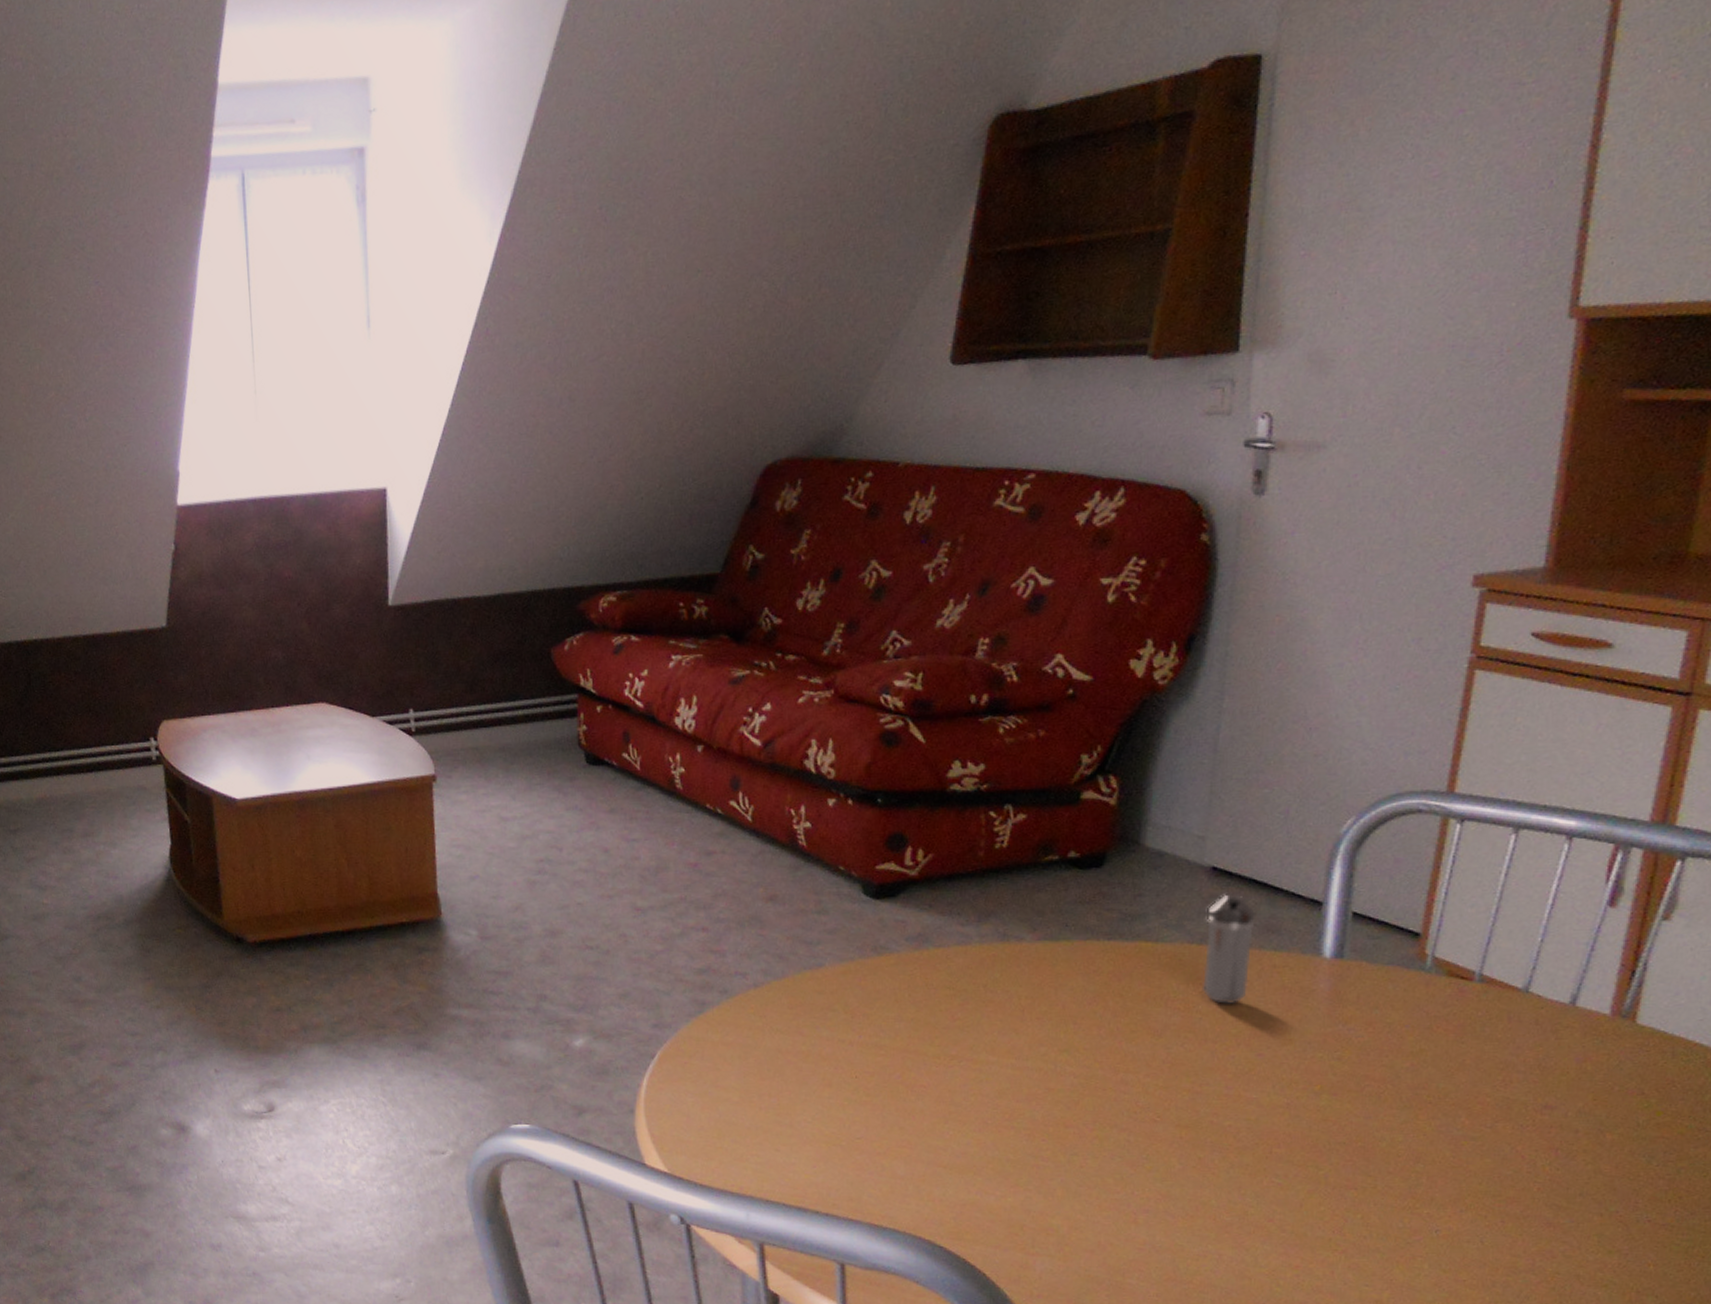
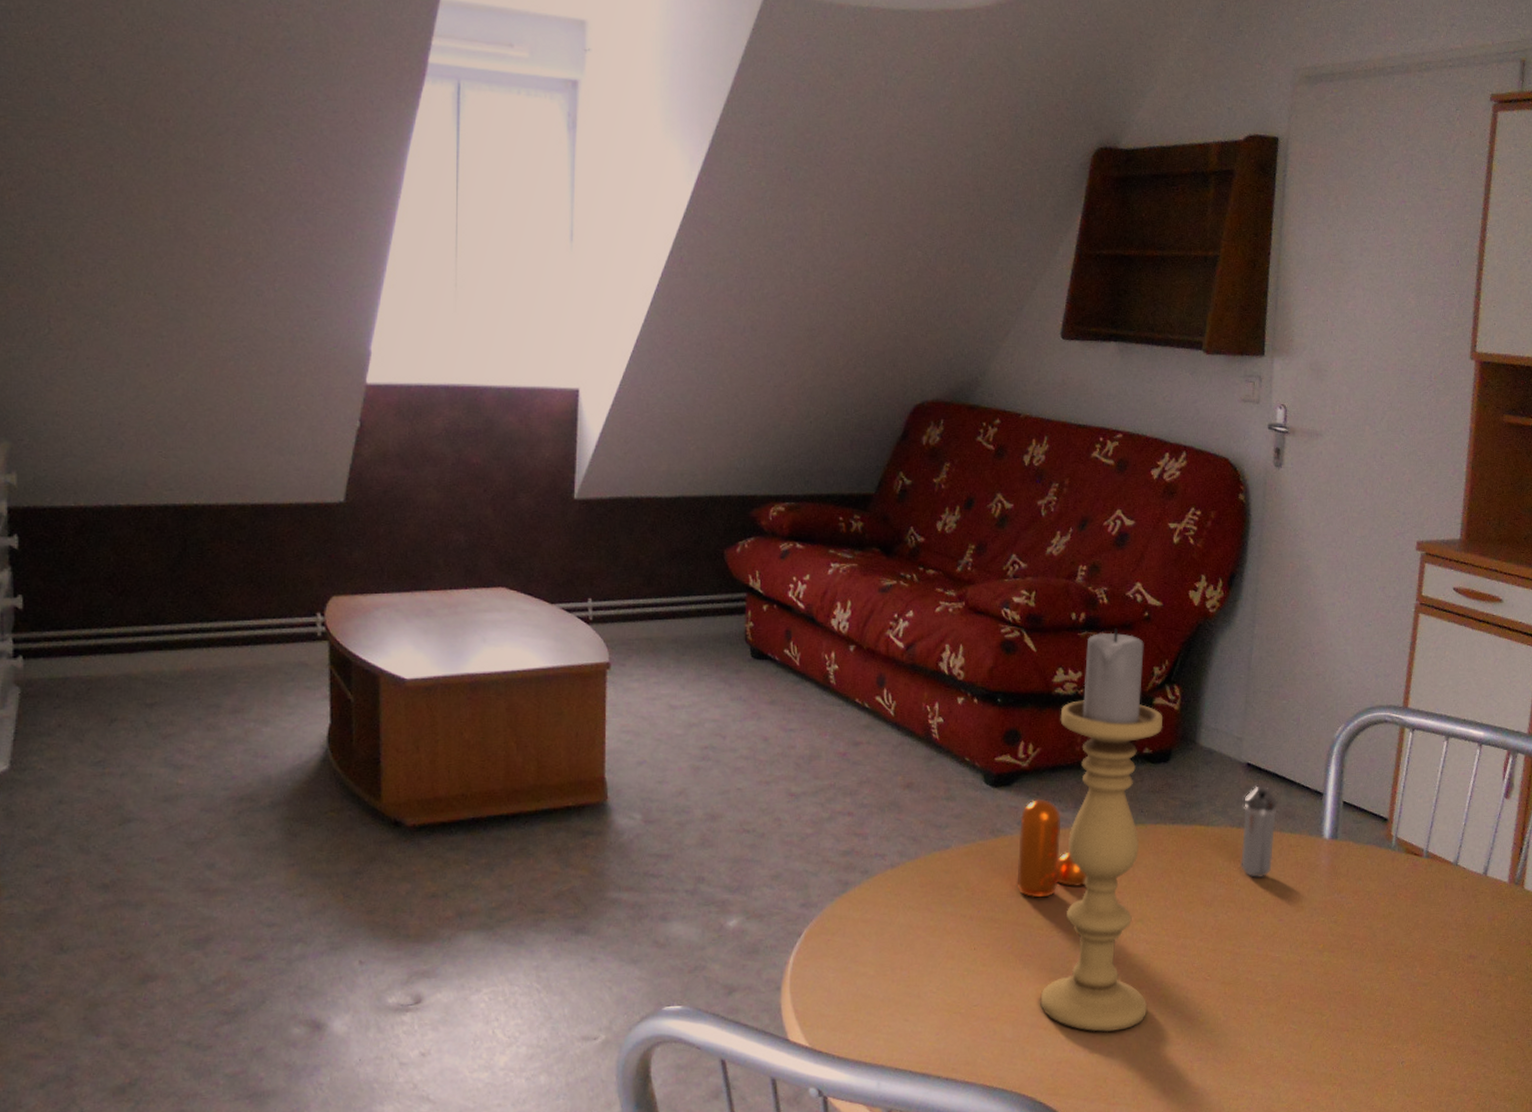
pepper shaker: none [906,911,996,1023] -> present [1017,798,1088,898]
candle holder: none [938,710,1095,1175] -> present [1040,628,1163,1033]

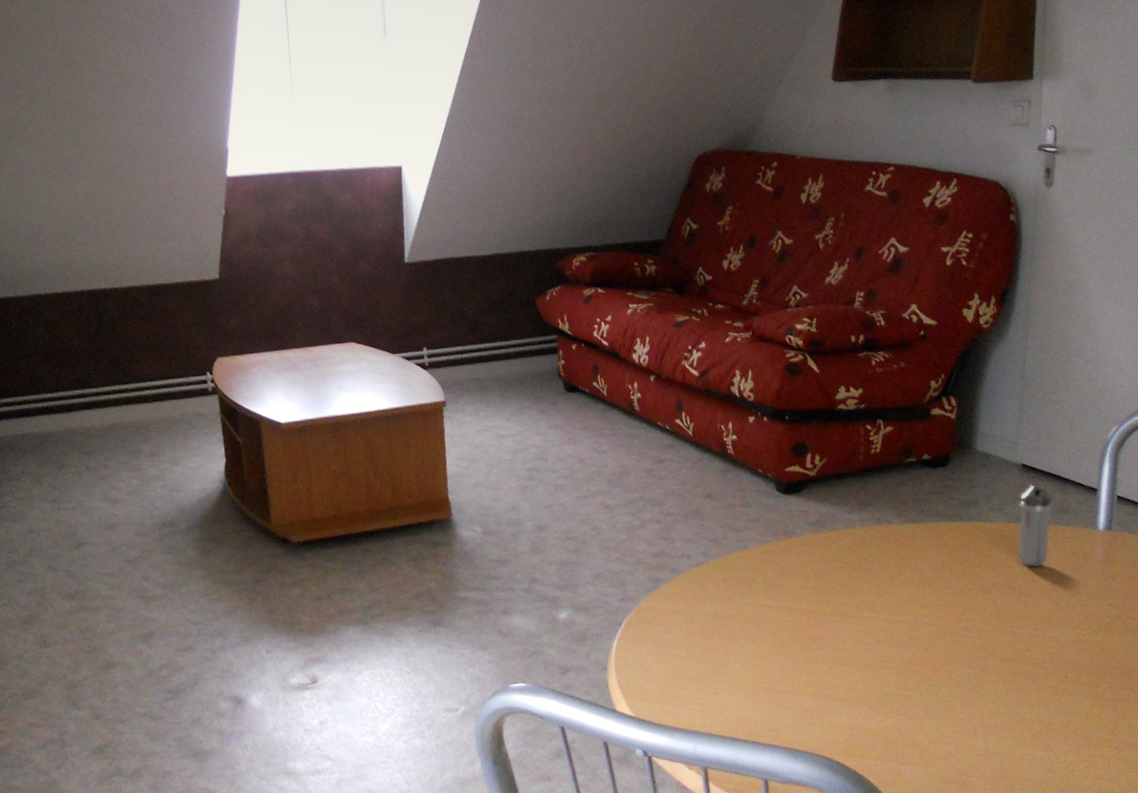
pepper shaker: present [1017,798,1088,898] -> none [809,502,874,589]
candle holder: present [1040,628,1163,1033] -> none [834,347,941,703]

